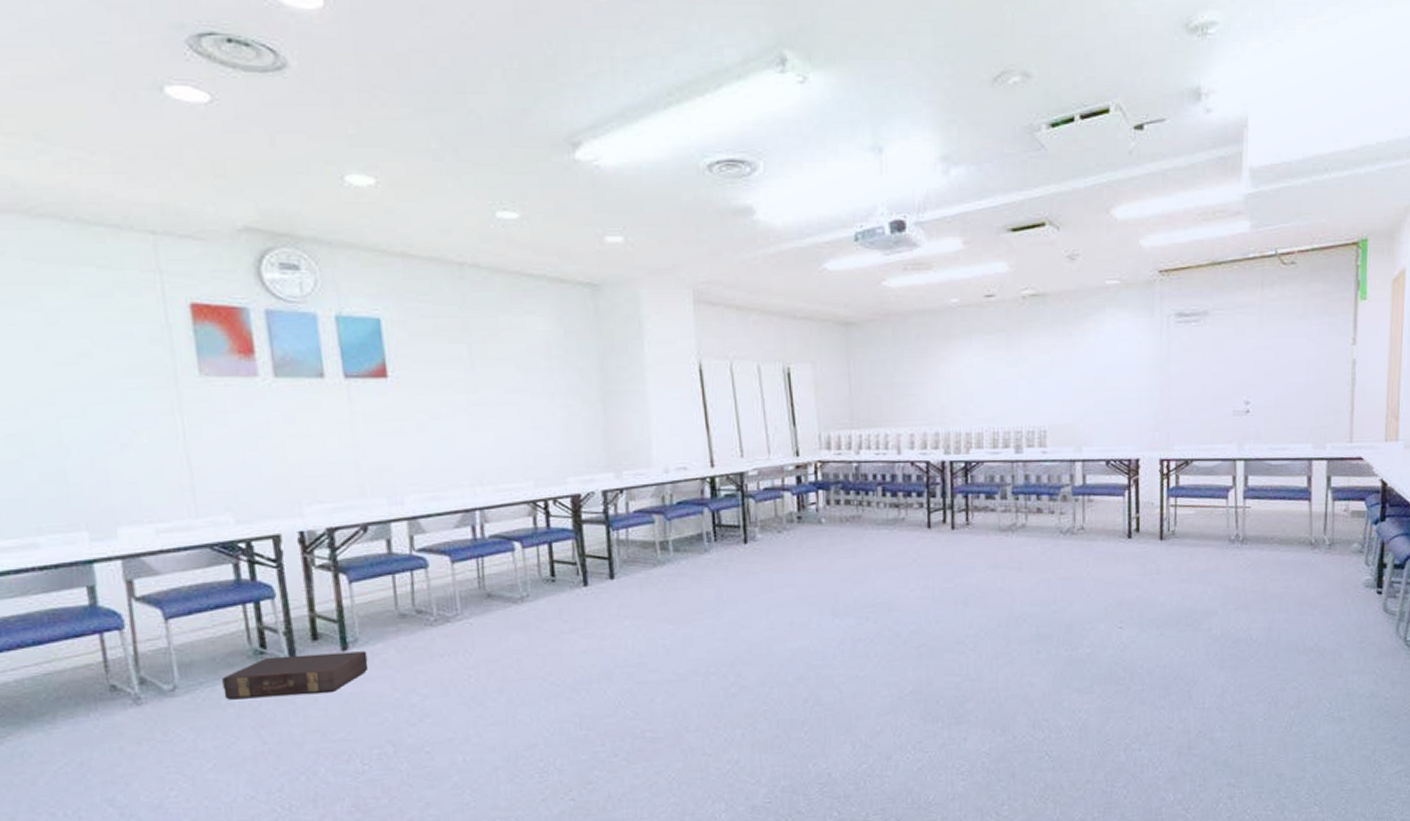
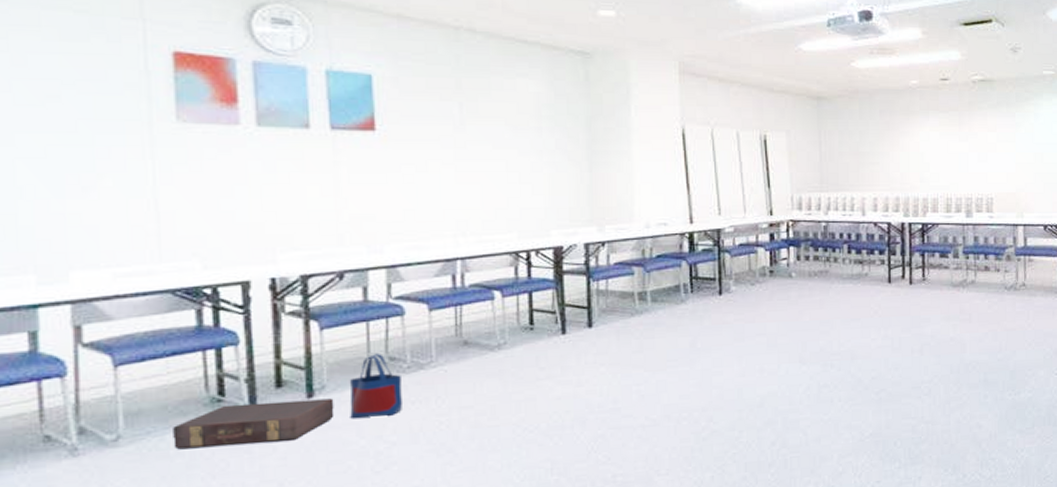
tote bag: none [380,607,432,671] -> present [349,354,402,418]

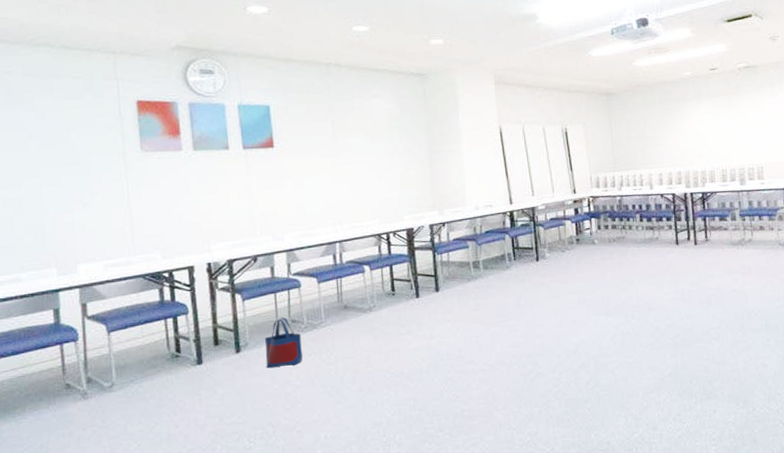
briefcase: present [173,398,335,450] -> none [147,353,255,393]

